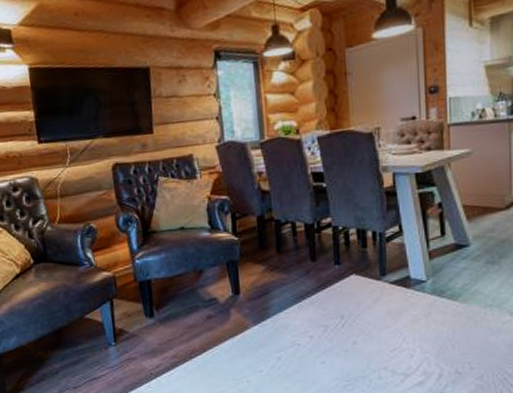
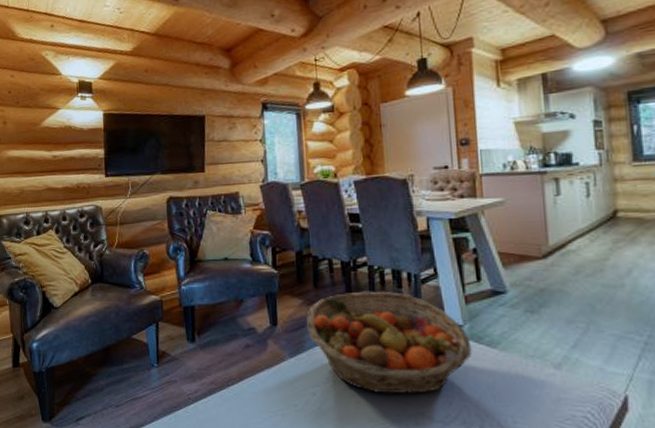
fruit basket: none [269,252,434,353] -> present [306,291,472,395]

